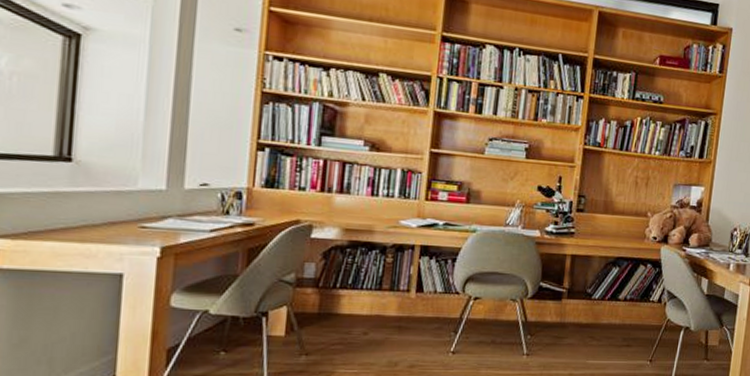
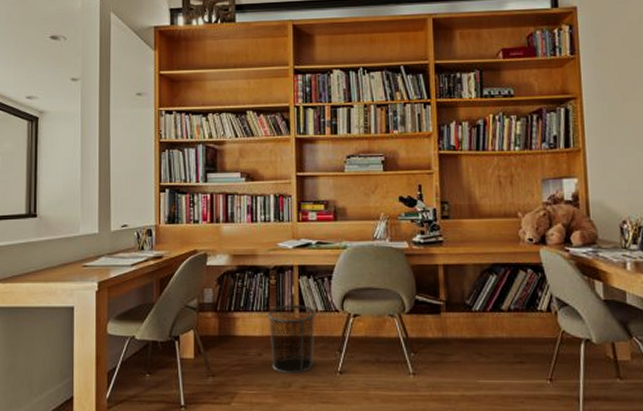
waste bin: none [378,284,435,353] -> present [267,305,317,374]

